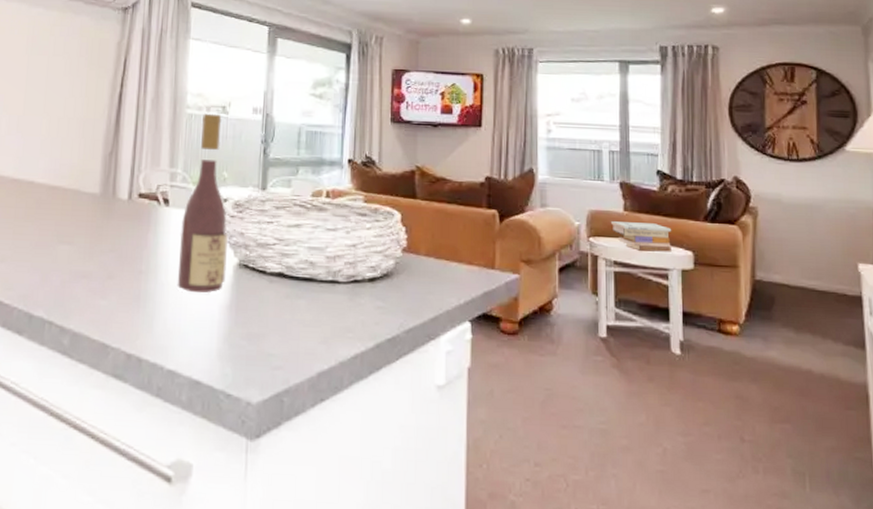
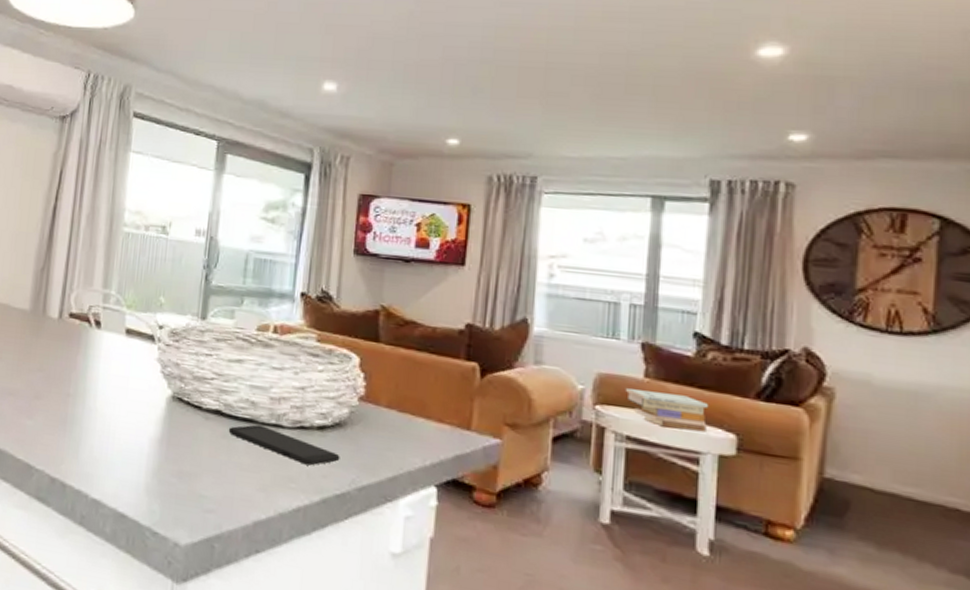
wine bottle: present [177,113,229,293] -> none [105,232,163,424]
mobile phone: none [291,283,389,315] -> present [228,424,340,466]

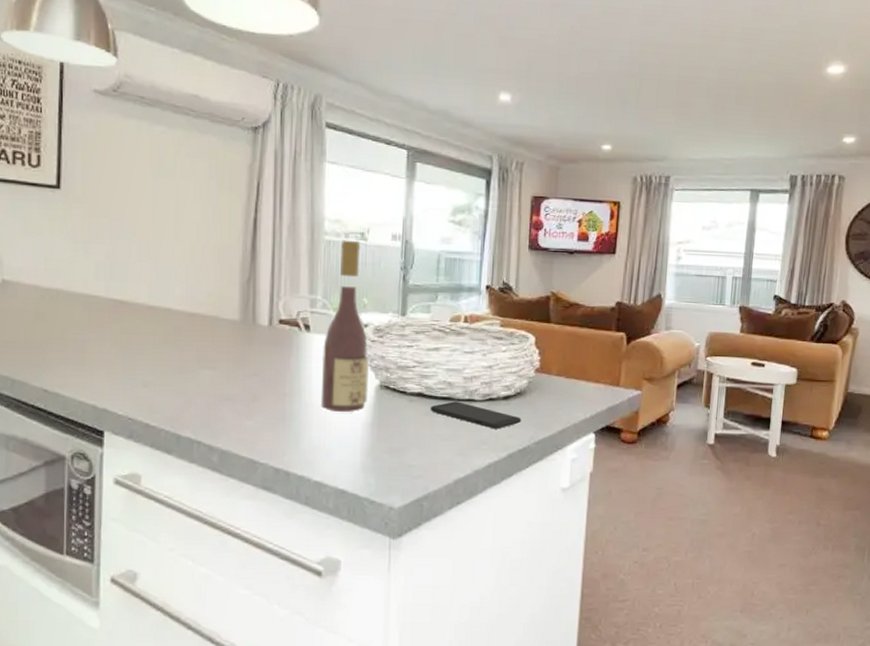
wine bottle: none [105,232,163,424] -> present [320,240,370,412]
books: present [625,388,709,433] -> none [727,342,781,369]

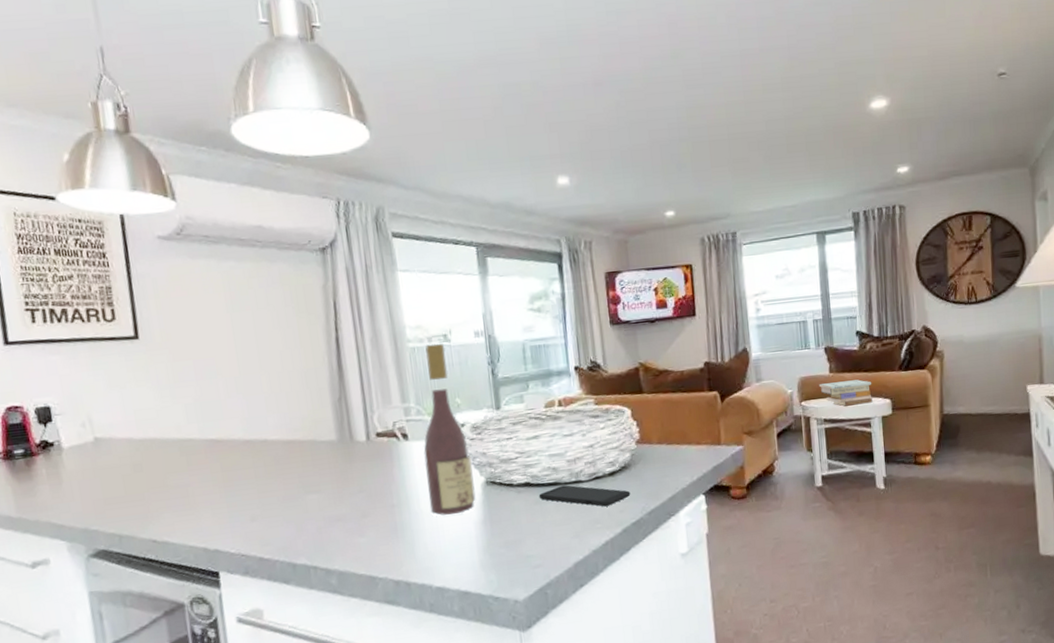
books: none [727,342,781,369] -> present [818,379,873,407]

